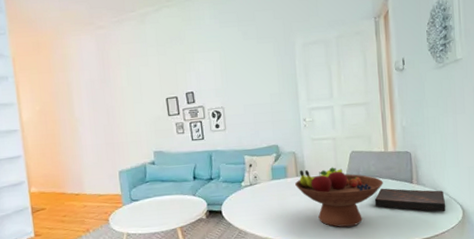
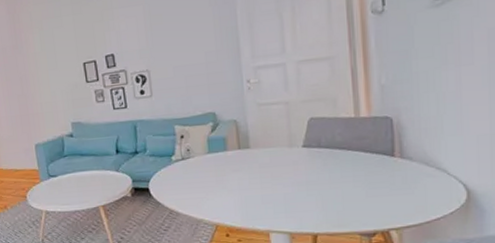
fruit bowl: present [295,167,383,227] -> none [237,137,353,210]
book: present [374,188,445,212] -> none [340,162,441,193]

